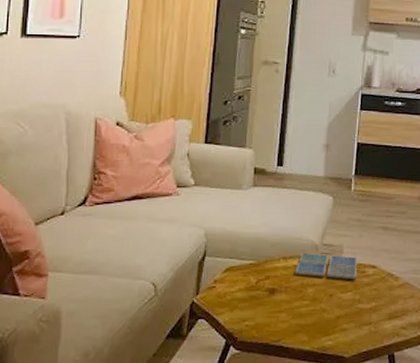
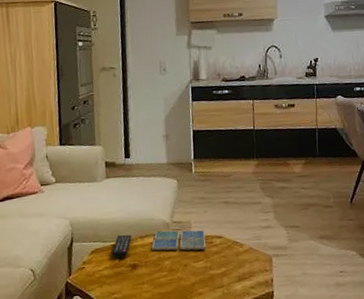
remote control: none [249,253,274,280] -> present [112,234,132,259]

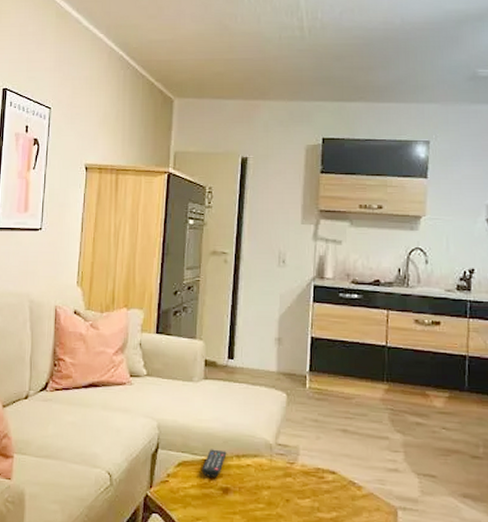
drink coaster: present [152,230,206,251] -> none [249,451,316,486]

